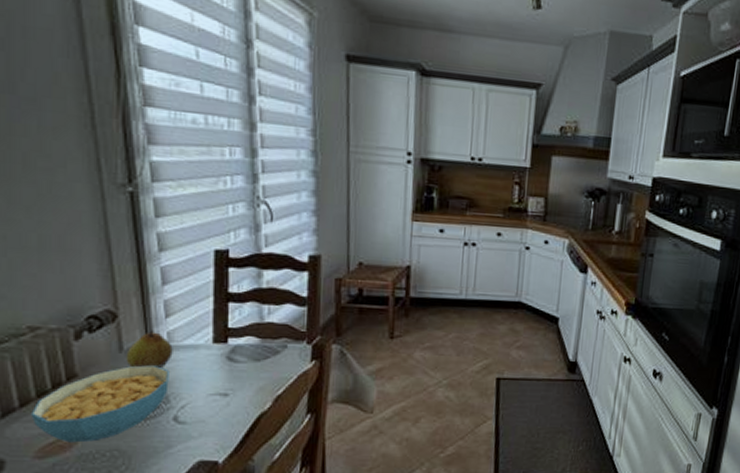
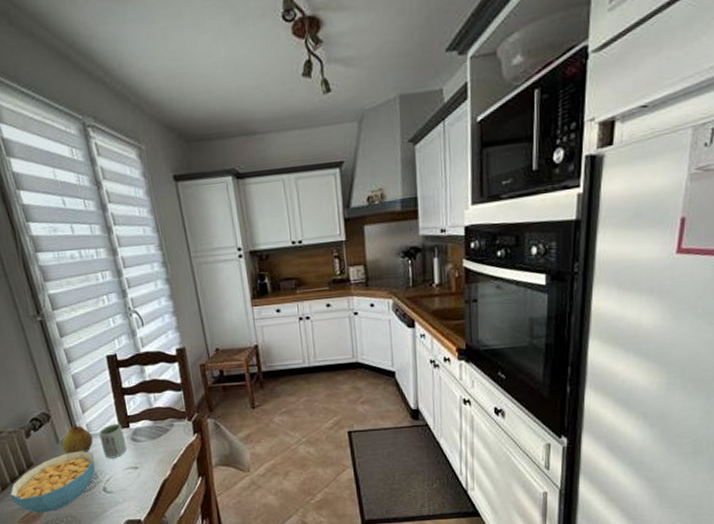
cup: none [183,336,219,380] -> present [99,423,127,459]

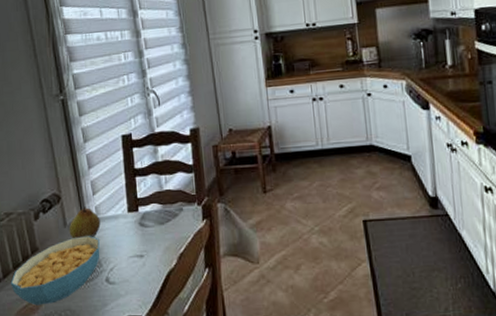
cup: present [99,423,127,459] -> none [107,206,134,245]

